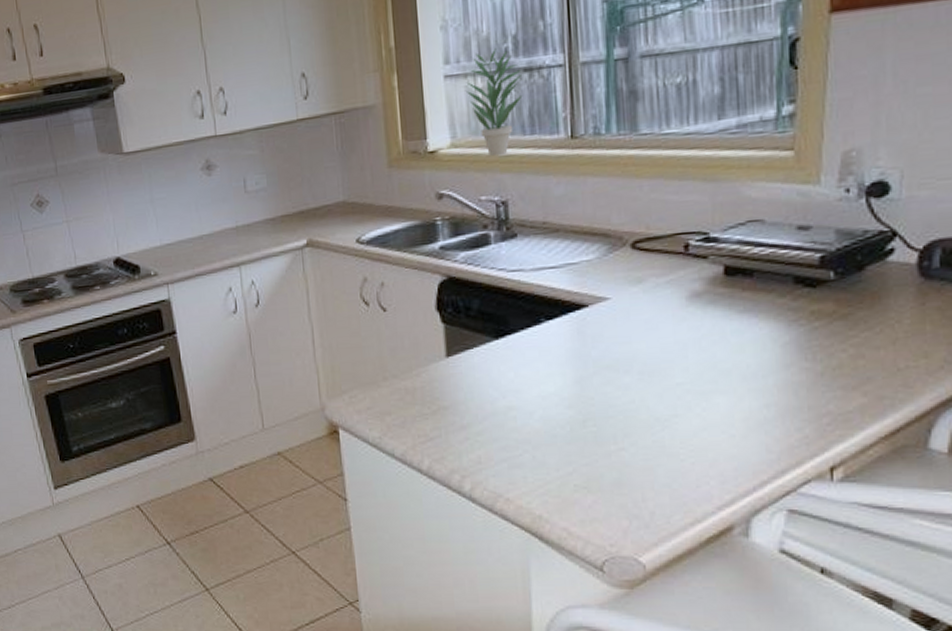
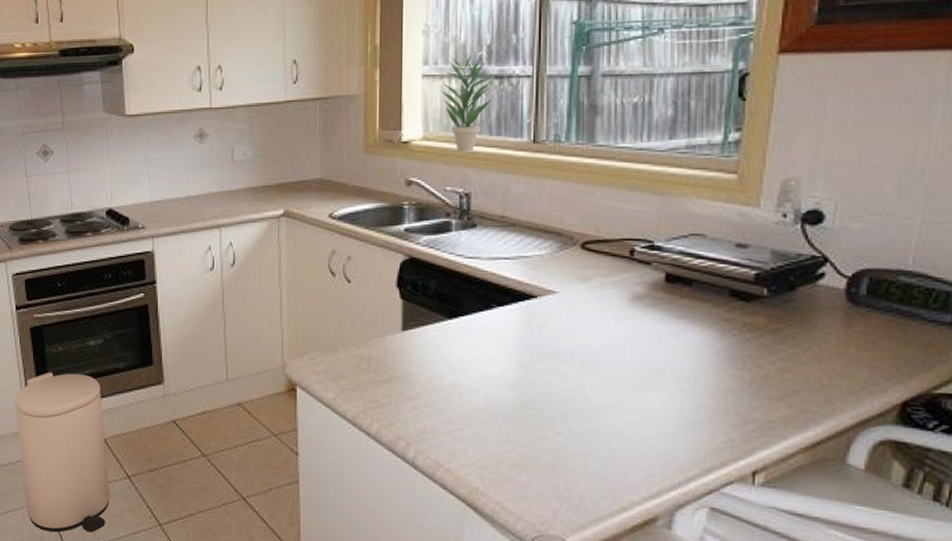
pedal bin: none [36,439,151,609] -> present [14,372,110,533]

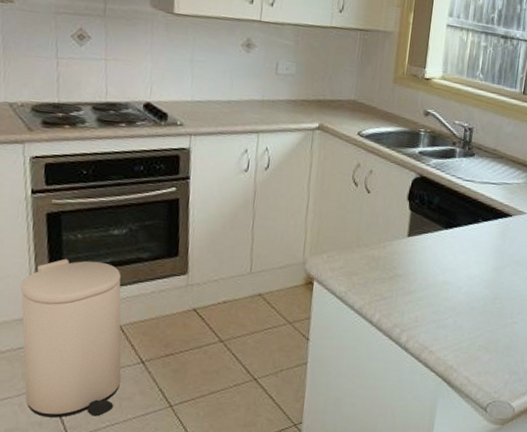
potted plant: present [441,55,492,151] -> none [460,14,500,94]

